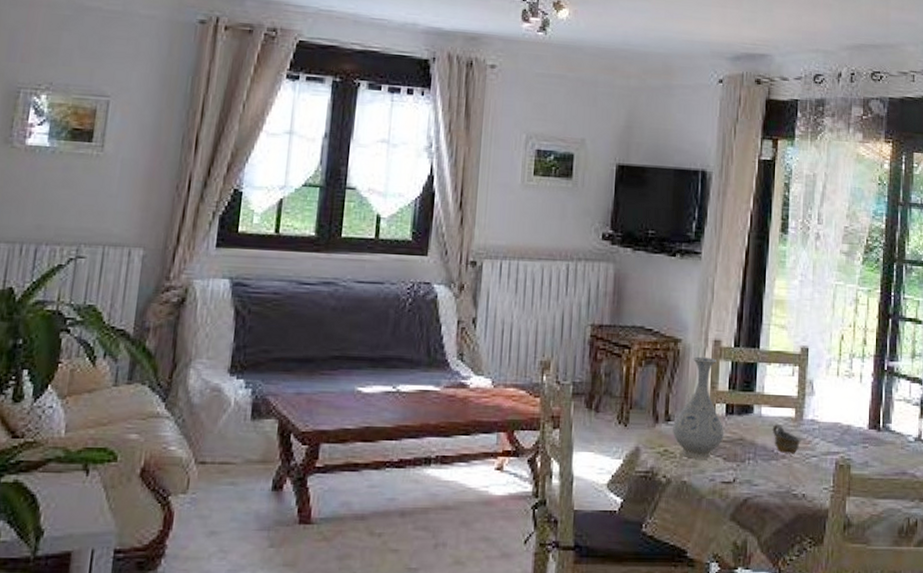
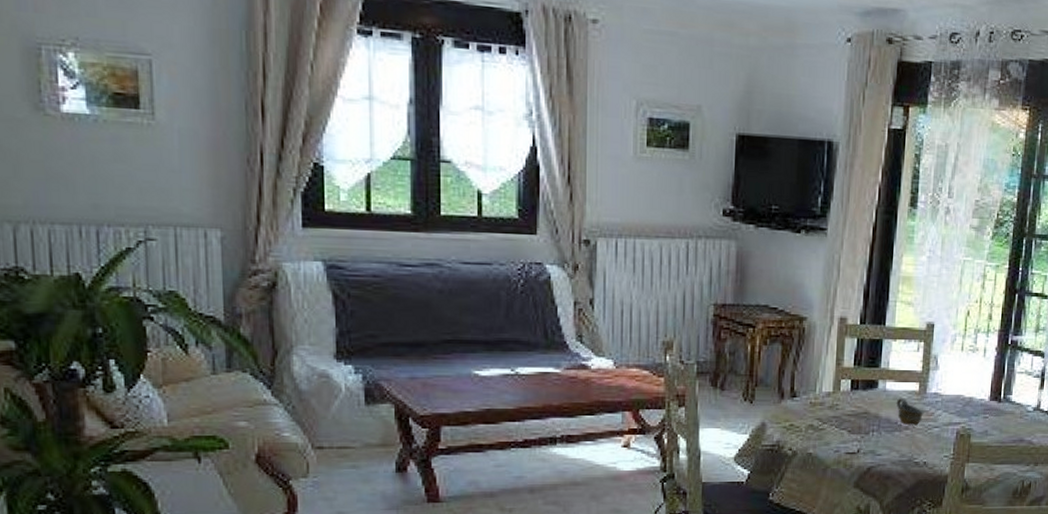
vase: present [673,356,725,459] -> none [798,334,849,432]

